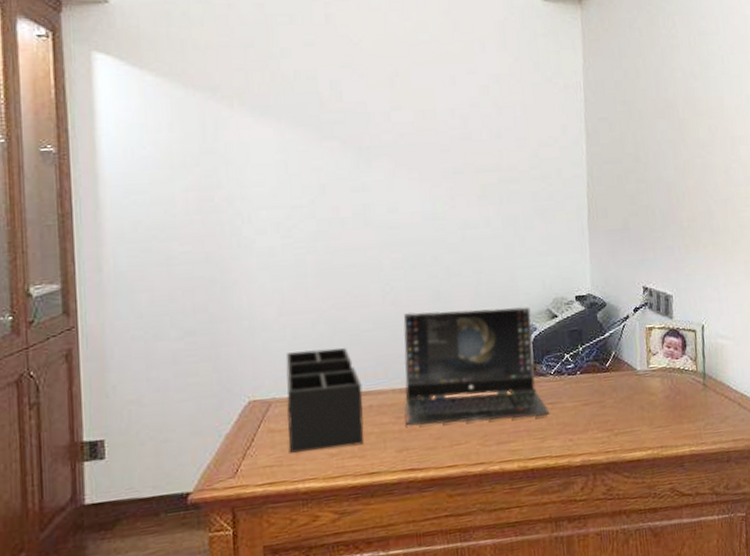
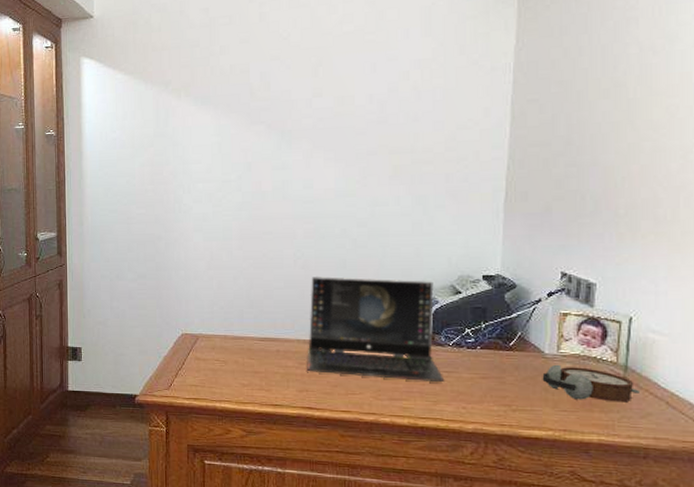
desk organizer: present [285,347,364,453] -> none [210,298,272,381]
alarm clock: none [637,379,717,414] -> present [542,364,639,403]

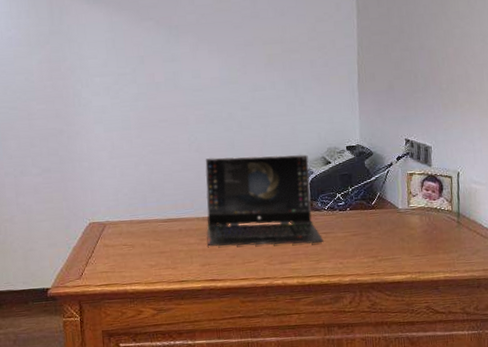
alarm clock: present [542,364,639,403] -> none [398,217,470,245]

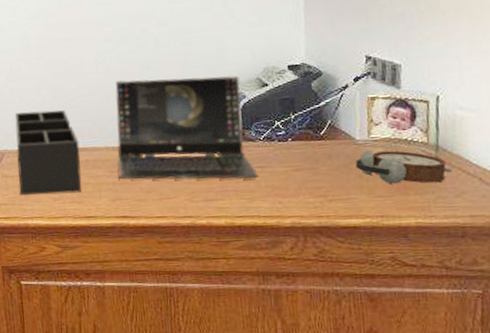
desk organizer: none [116,184,176,263] -> present [14,109,82,195]
alarm clock: none [398,217,470,245] -> present [355,149,452,184]

